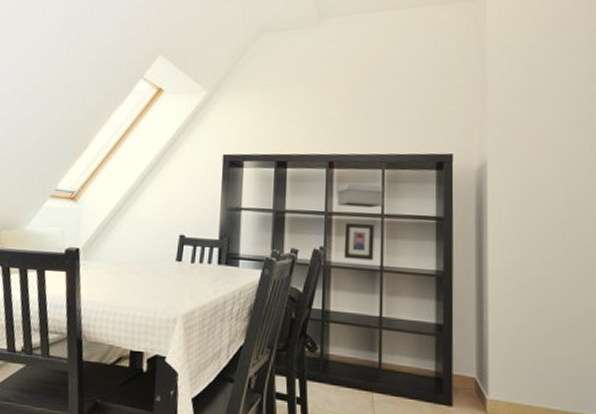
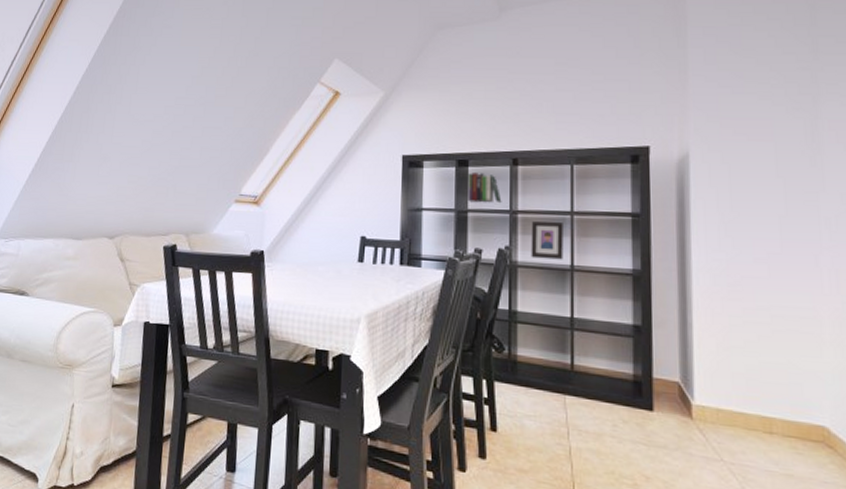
books: none [285,174,318,205] -> present [468,173,502,204]
decorative box: present [337,183,386,208] -> none [522,181,576,205]

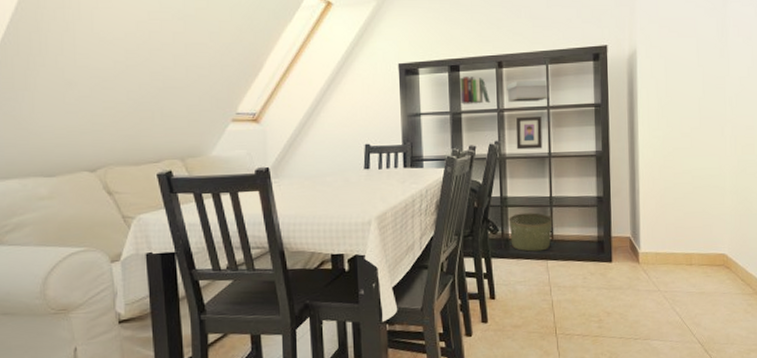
basket: none [518,332,574,383] -> present [509,213,553,253]
decorative box: none [522,181,576,205] -> present [506,80,550,102]

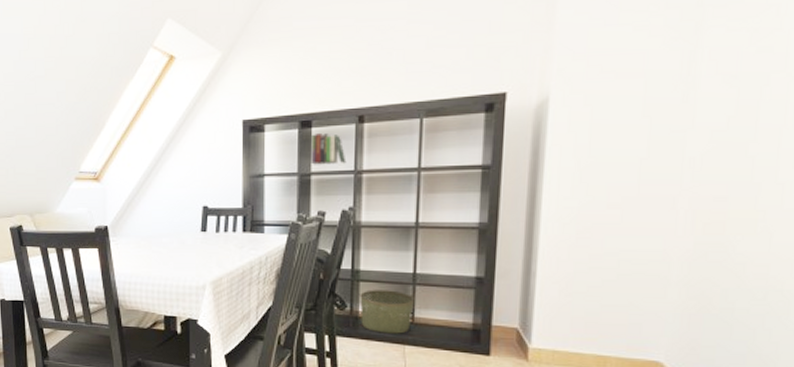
decorative box: present [506,80,550,102] -> none [367,137,424,162]
picture frame: present [515,115,543,150] -> none [375,178,410,218]

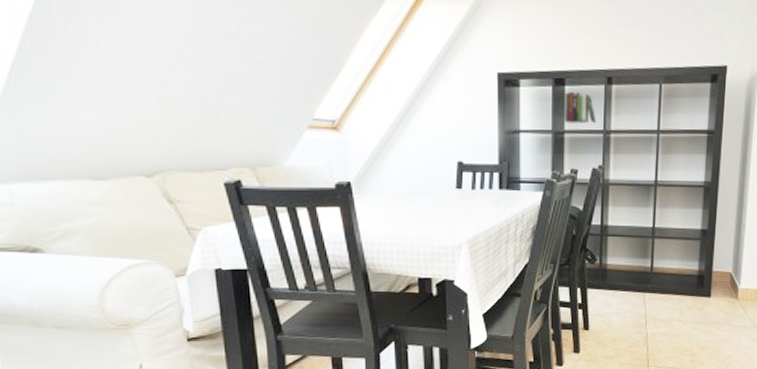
basket: present [360,290,415,335] -> none [608,243,654,285]

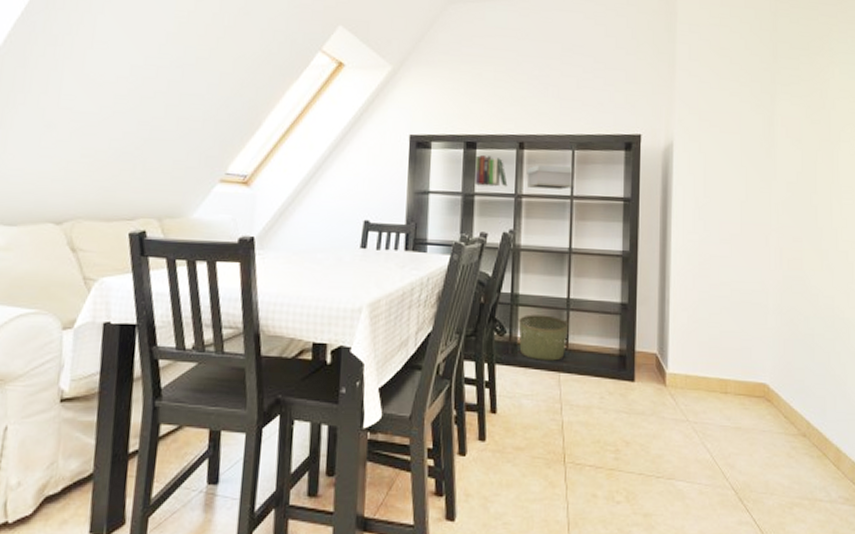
basket: none [608,243,654,285] -> present [518,314,569,362]
decorative box: none [615,100,663,124] -> present [527,165,576,190]

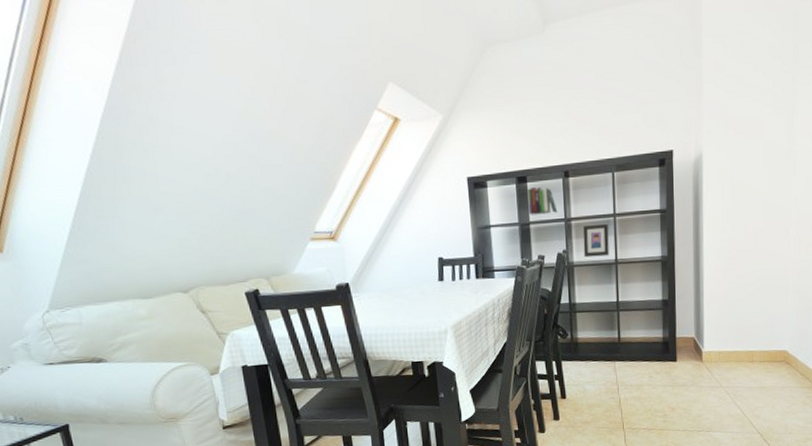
basket: present [518,314,569,362] -> none [577,317,620,355]
decorative box: present [527,165,576,190] -> none [573,188,617,211]
picture frame: none [533,205,564,243] -> present [583,223,609,258]

